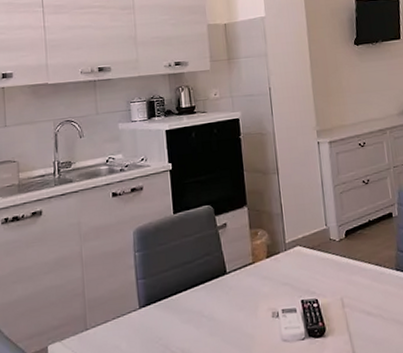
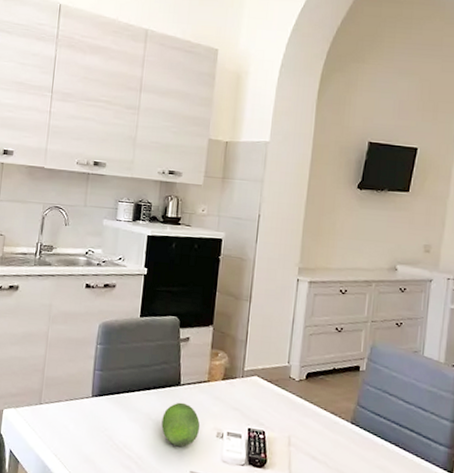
fruit: none [215,290,255,337] -> present [161,402,201,447]

